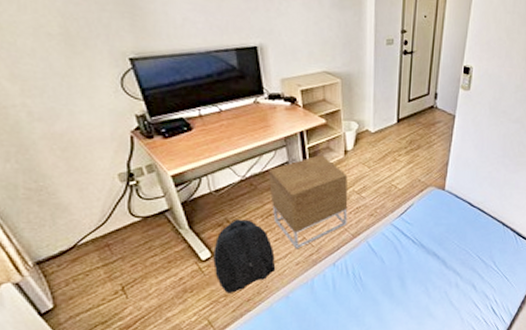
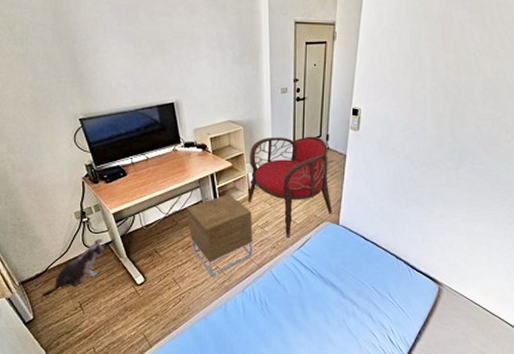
plush toy: none [67,206,160,280] -> present [41,238,106,297]
backpack: present [213,219,276,293] -> none [146,250,195,313]
chair: none [342,92,438,205] -> present [247,136,332,239]

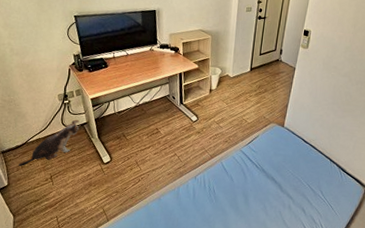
nightstand: present [186,193,253,277] -> none [154,91,211,163]
chair: present [247,136,332,239] -> none [208,47,280,135]

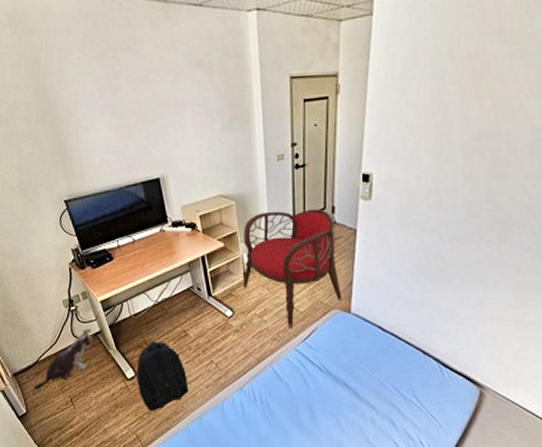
backpack: none [111,135,154,191] -> present [136,342,189,411]
chair: none [208,47,280,135] -> present [242,209,342,330]

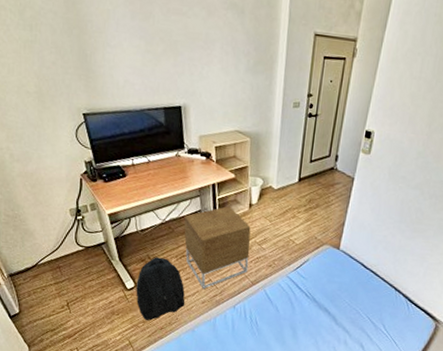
plush toy: present [33,328,94,390] -> none [29,238,98,292]
nightstand: none [176,277,251,372] -> present [183,205,251,290]
chair: present [242,209,342,330] -> none [247,152,336,259]

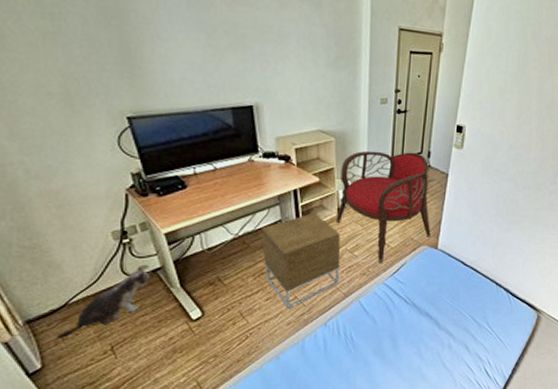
plush toy: none [29,238,98,292] -> present [56,264,152,340]
backpack: present [136,257,185,320] -> none [204,278,267,354]
chair: none [247,152,336,259] -> present [335,151,431,264]

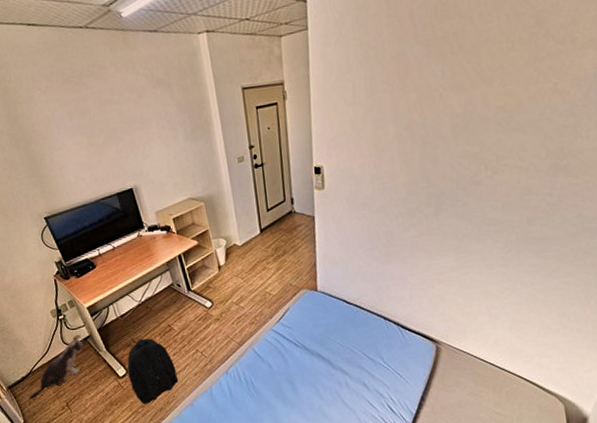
backpack: none [204,278,267,354] -> present [127,338,179,404]
nightstand: present [261,212,341,309] -> none [158,272,232,361]
chair: present [335,151,431,264] -> none [214,201,308,312]

